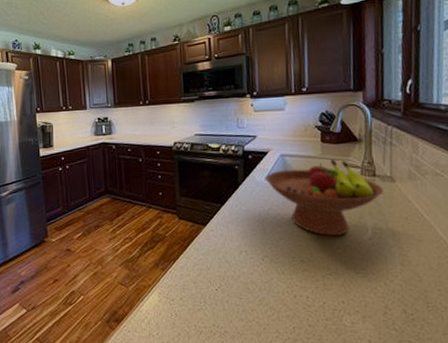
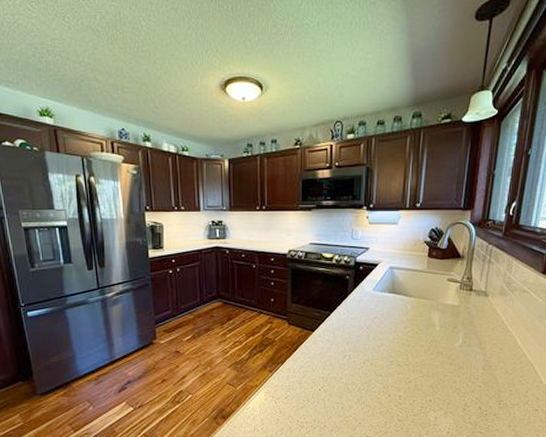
fruit bowl: present [265,158,383,236] -> none [373,273,477,343]

